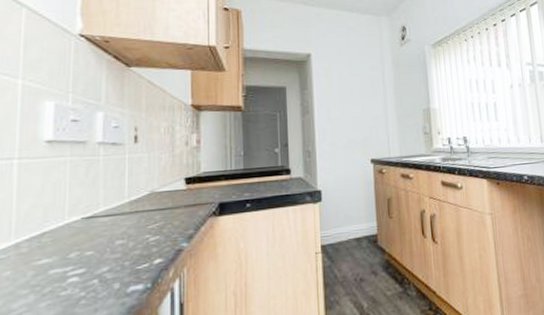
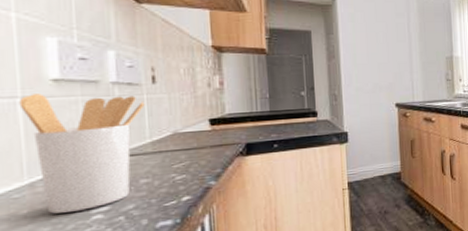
utensil holder: none [15,155,126,276] -> present [18,94,145,214]

